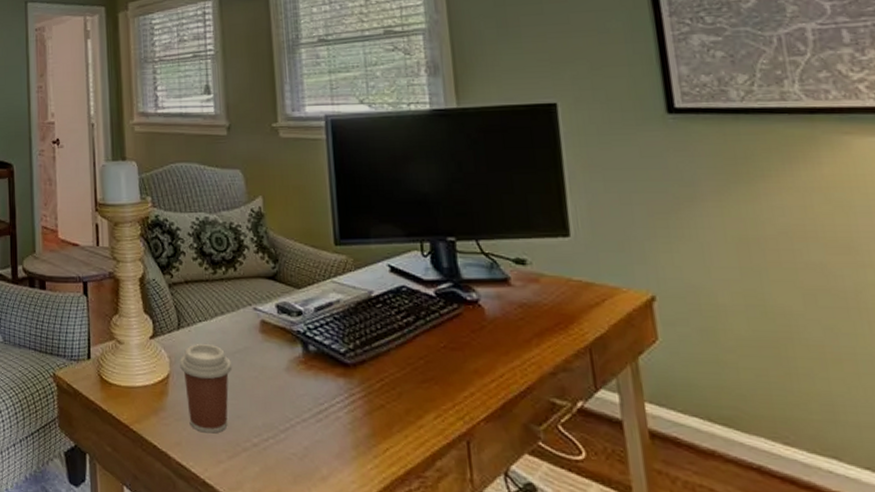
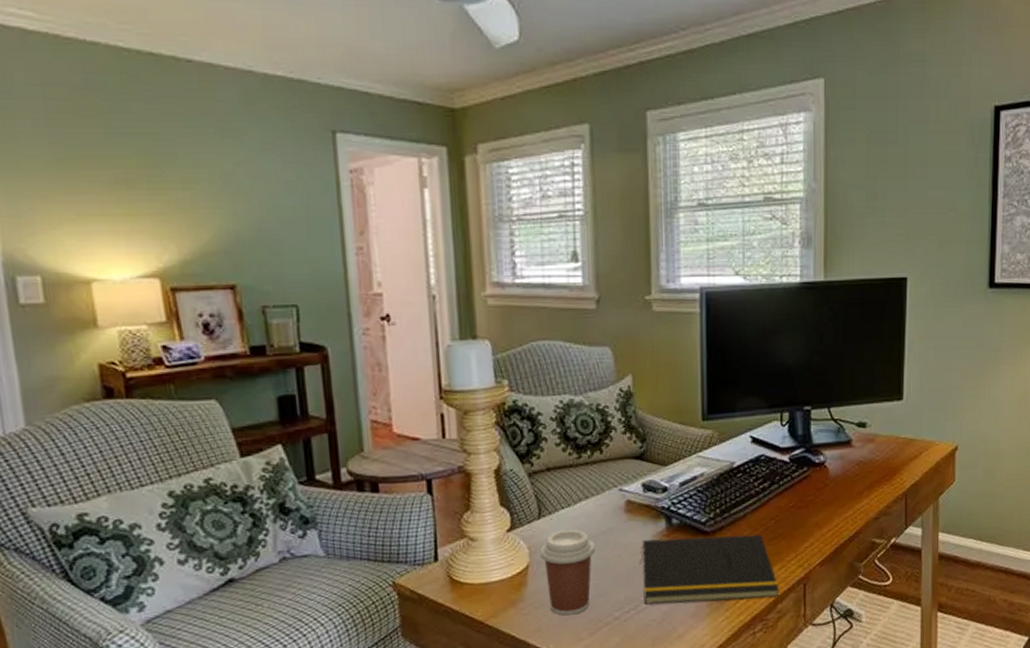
notepad: none [276,364,438,452] -> present [640,534,780,605]

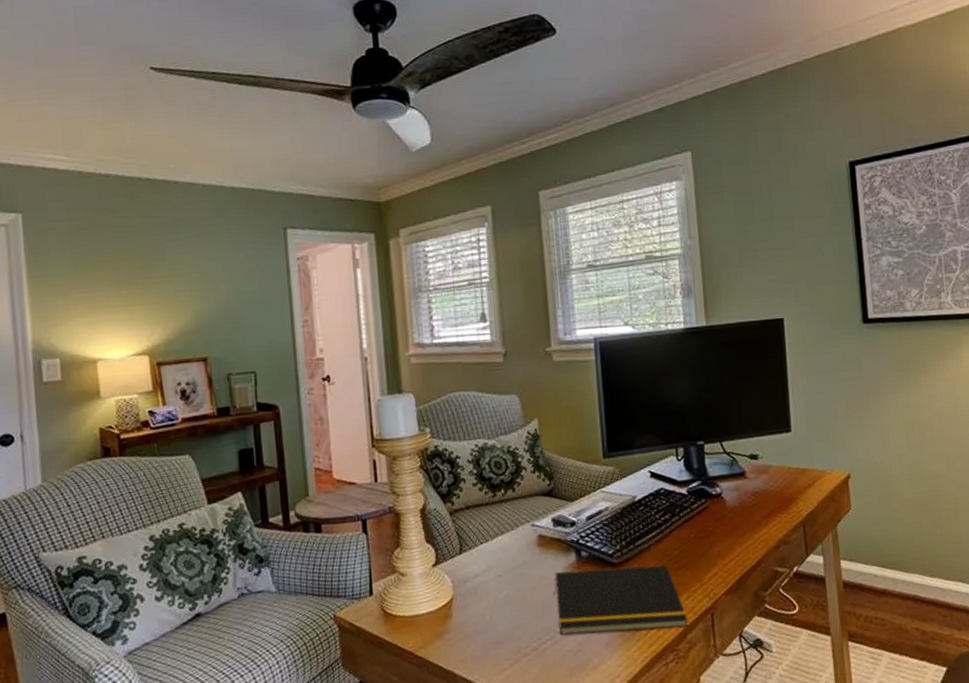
coffee cup: present [540,530,596,616] -> none [462,564,513,647]

